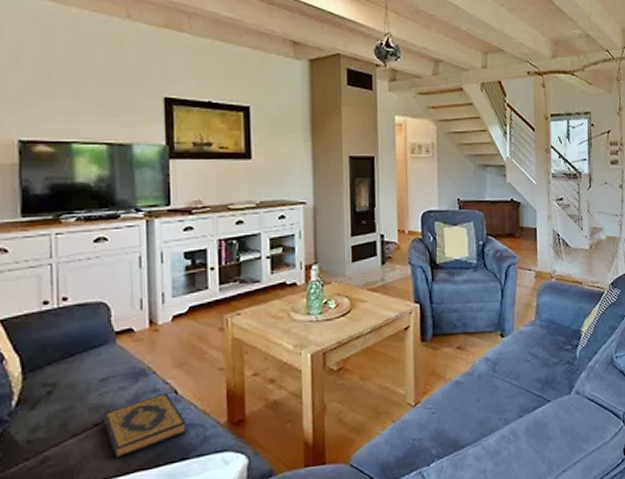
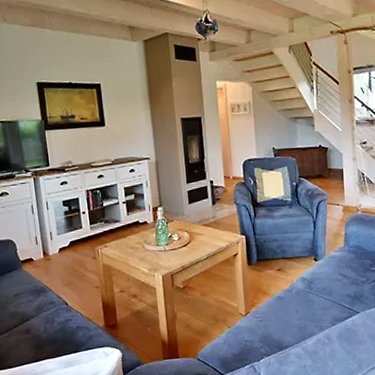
hardback book: present [103,392,186,459] -> none [19,304,77,350]

